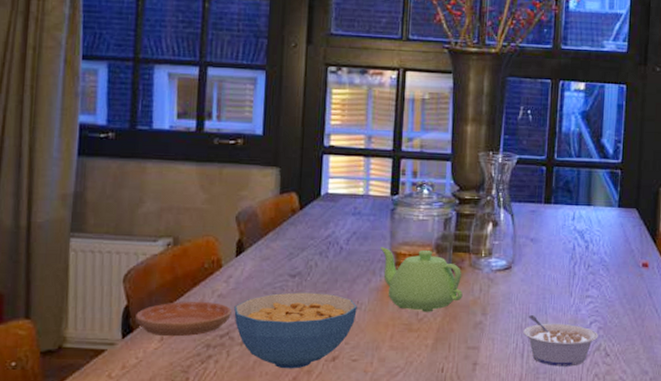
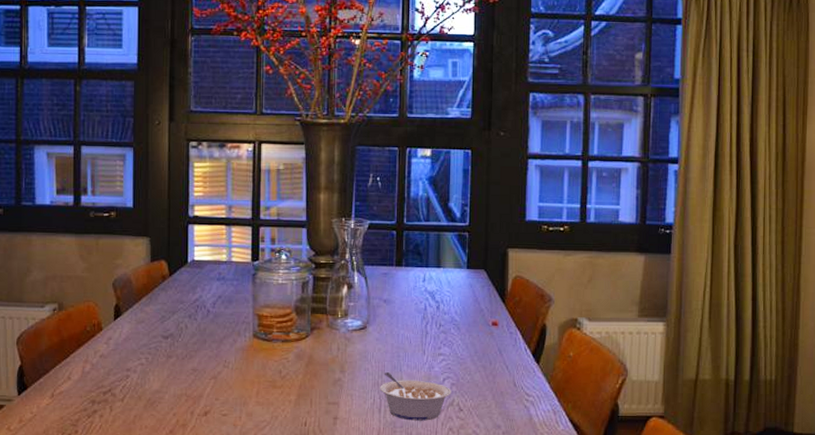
saucer: present [135,302,231,337] -> none [29,362,112,394]
cereal bowl: present [234,292,357,369] -> none [115,352,225,423]
teapot: present [380,247,463,312] -> none [243,310,322,370]

